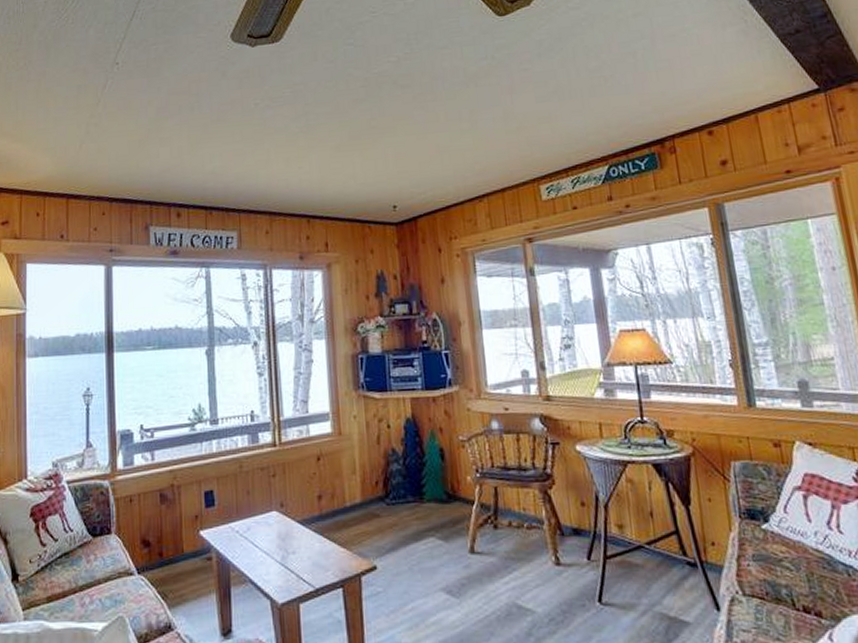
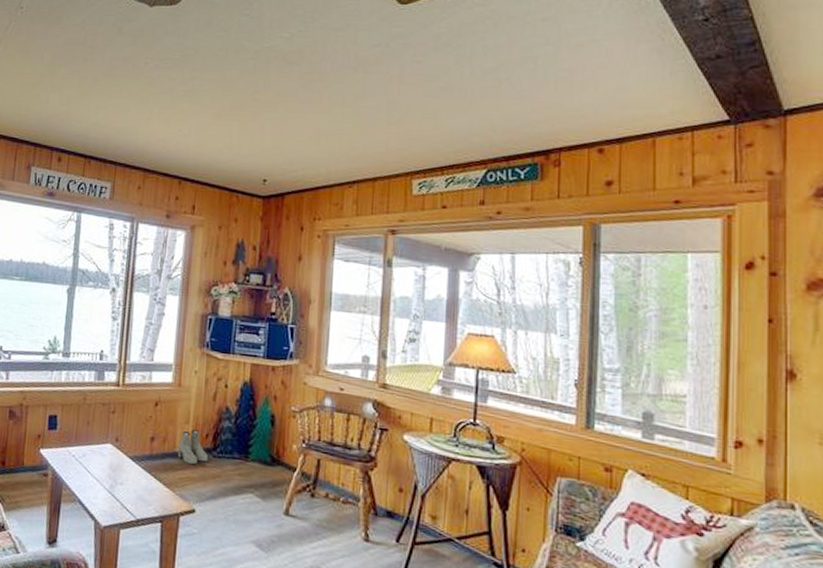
boots: none [347,479,382,518] -> present [177,429,209,465]

